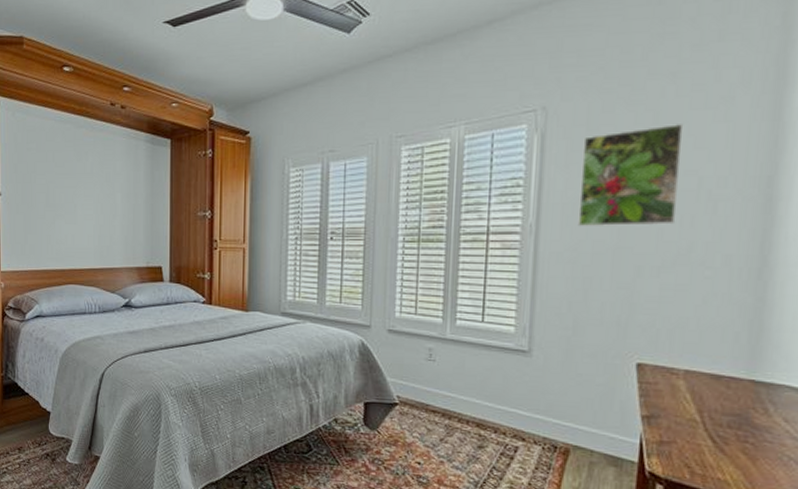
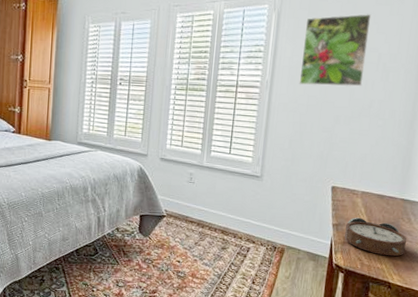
alarm clock: none [660,406,765,463] -> present [344,217,408,257]

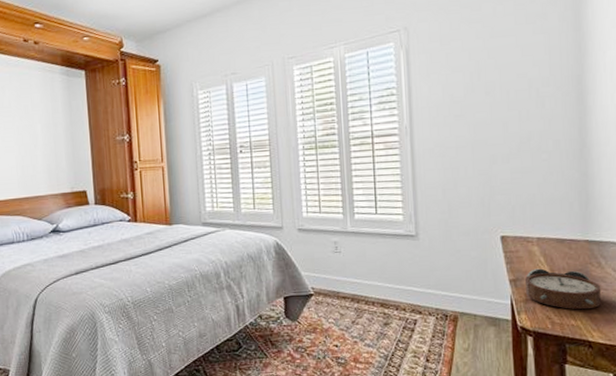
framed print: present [299,14,372,87] -> none [439,37,516,125]

